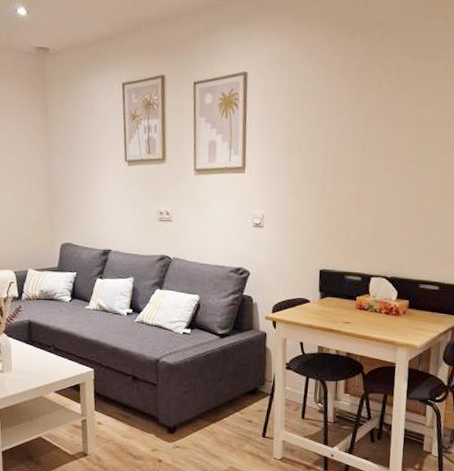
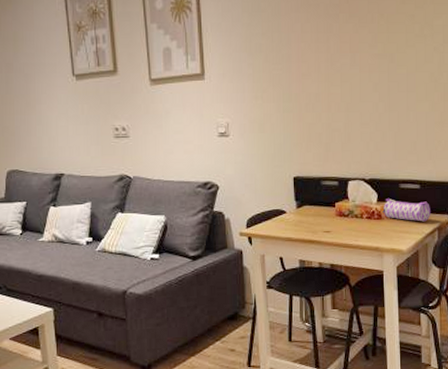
pencil case: none [400,296,447,322] -> present [381,197,430,222]

